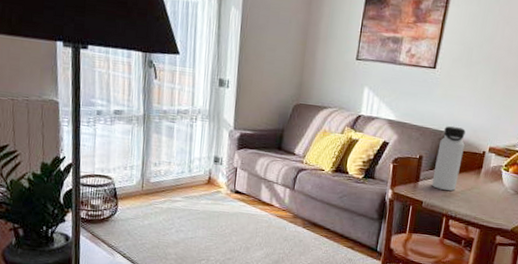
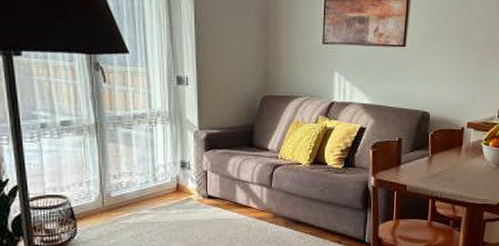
water bottle: present [431,126,466,191] -> none [413,105,443,171]

